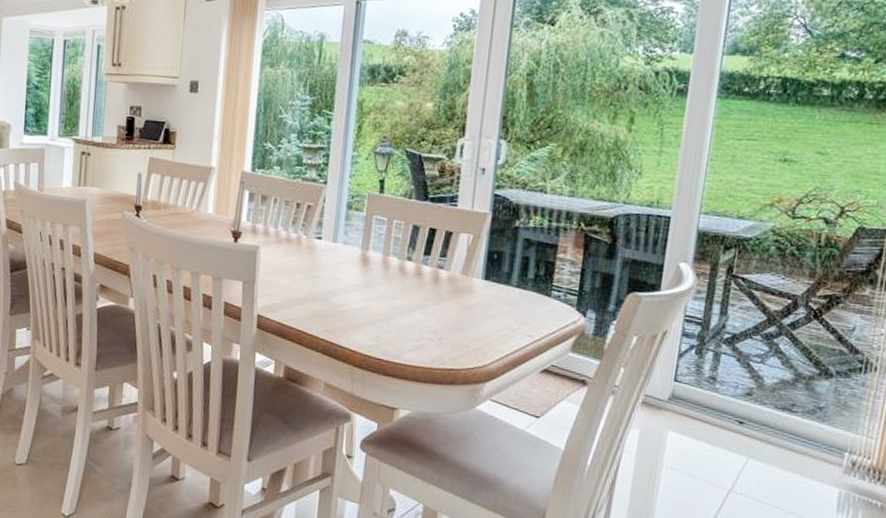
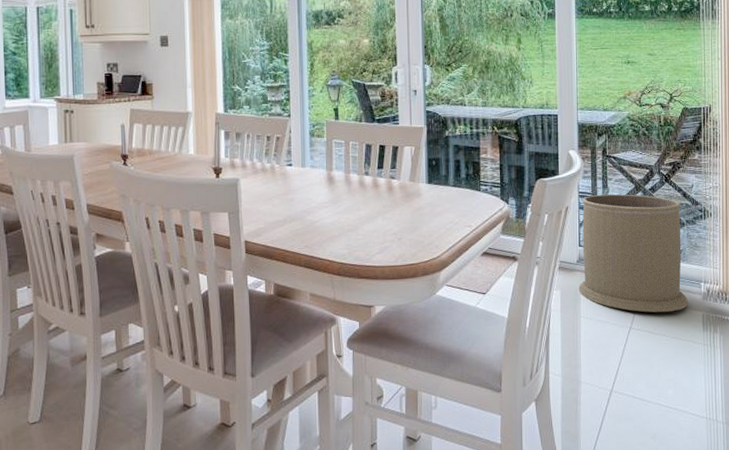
trash can: none [665,321,832,482] -> present [578,194,689,313]

